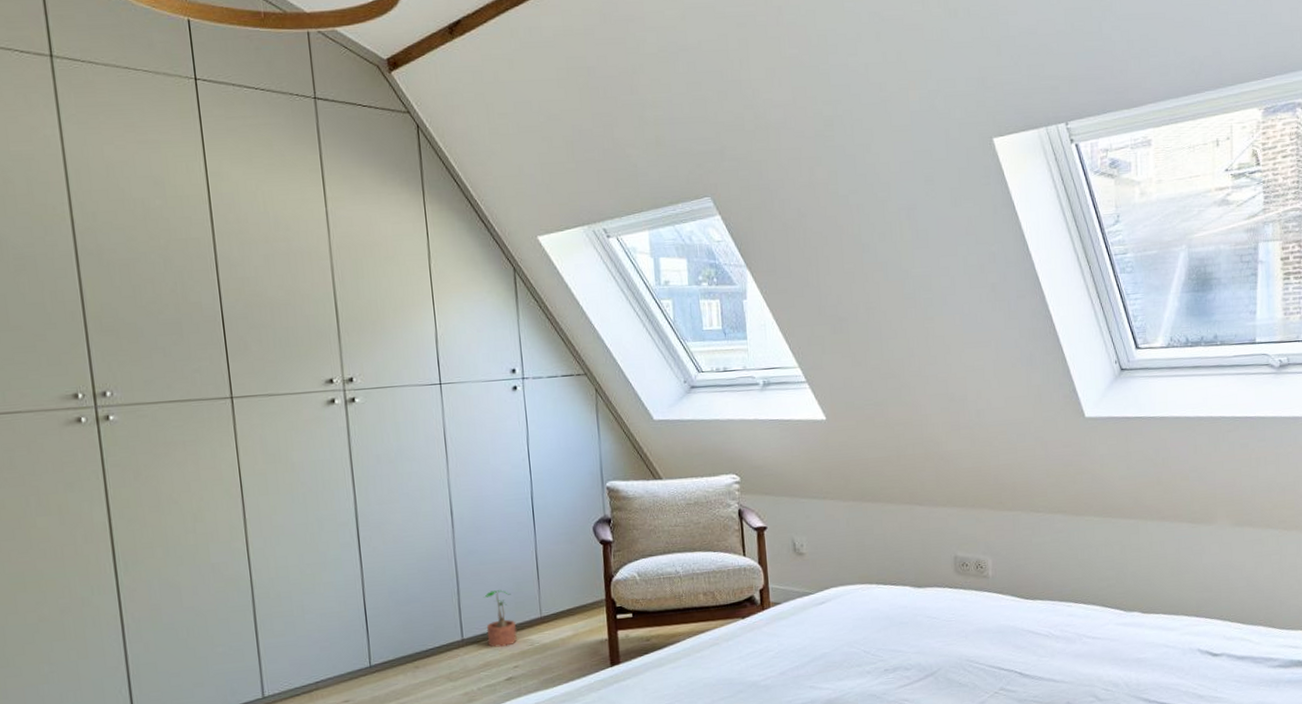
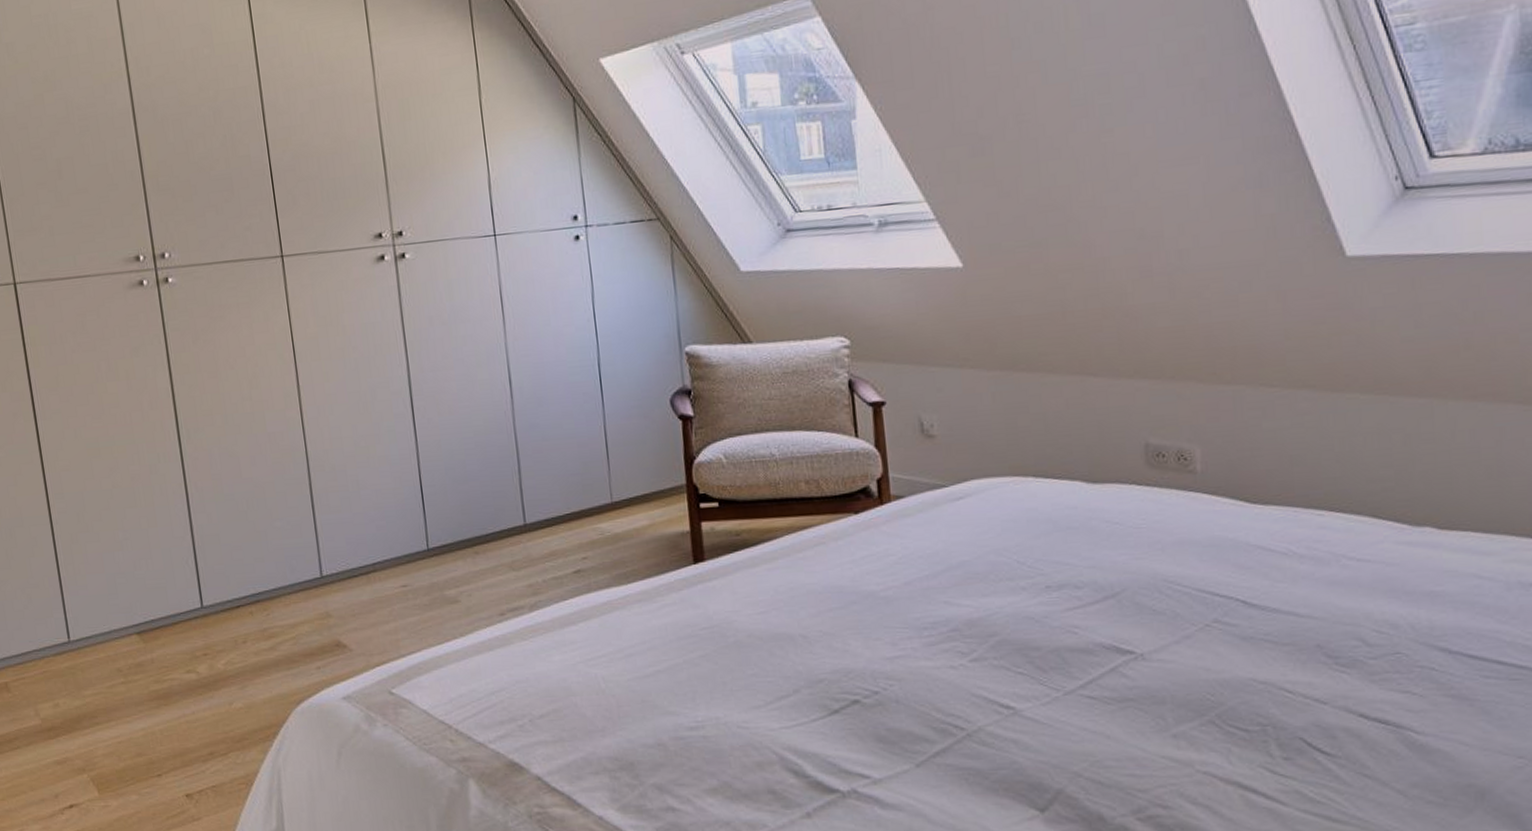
potted plant: present [483,590,517,648] -> none [546,470,585,535]

